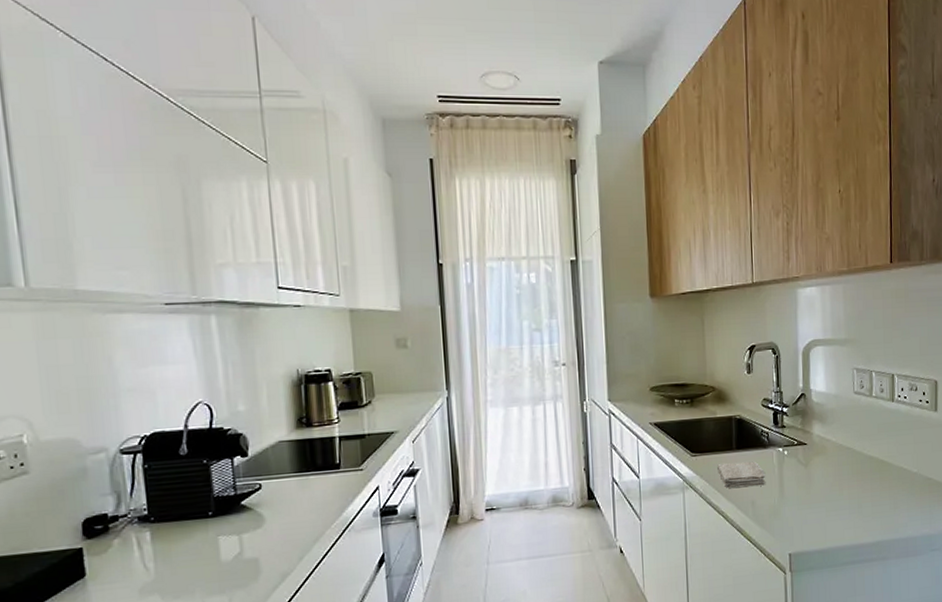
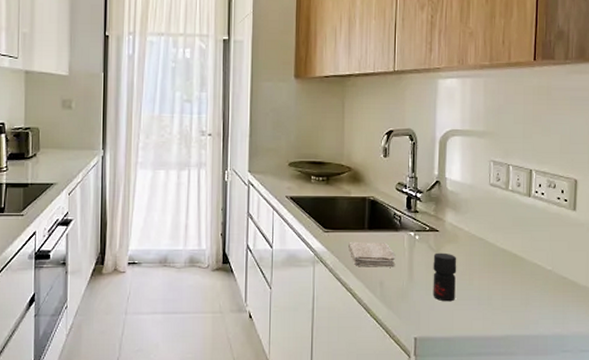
jar: none [803,465,827,515] -> present [433,252,457,302]

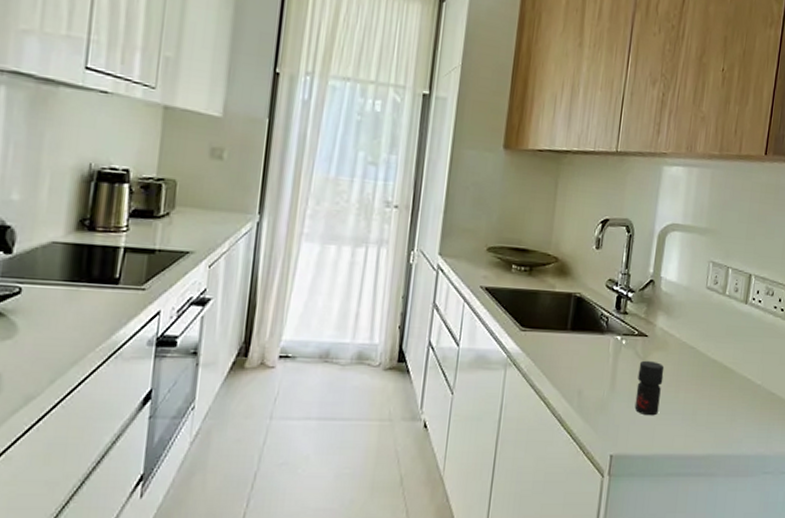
washcloth: present [347,242,396,267] -> none [546,344,599,375]

